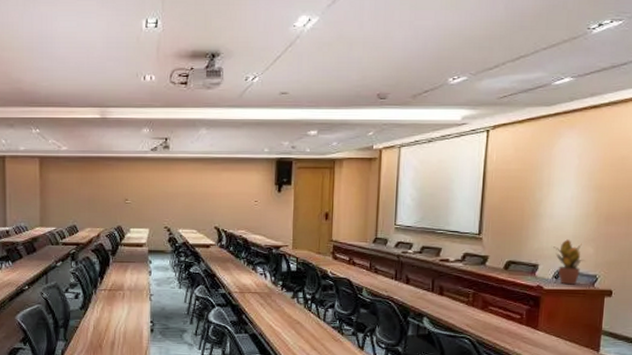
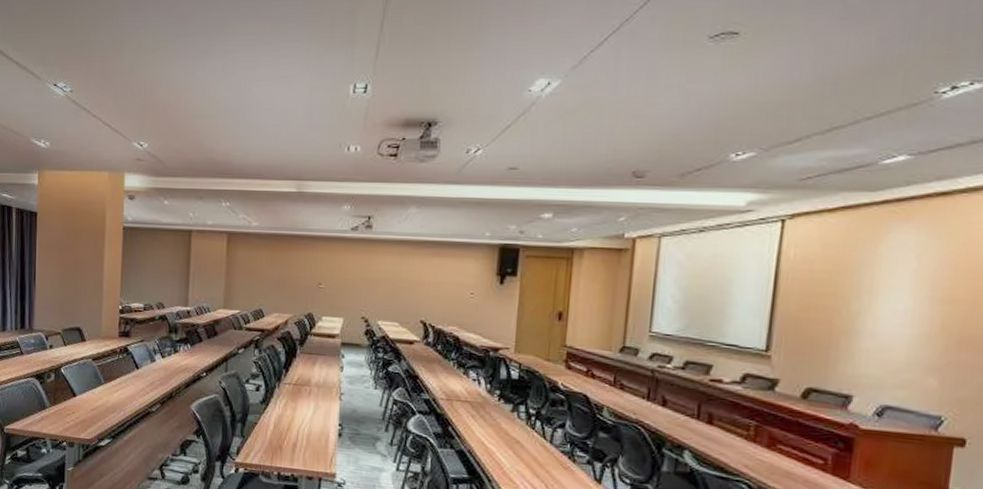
potted plant: present [553,239,586,285] -> none [875,366,925,427]

